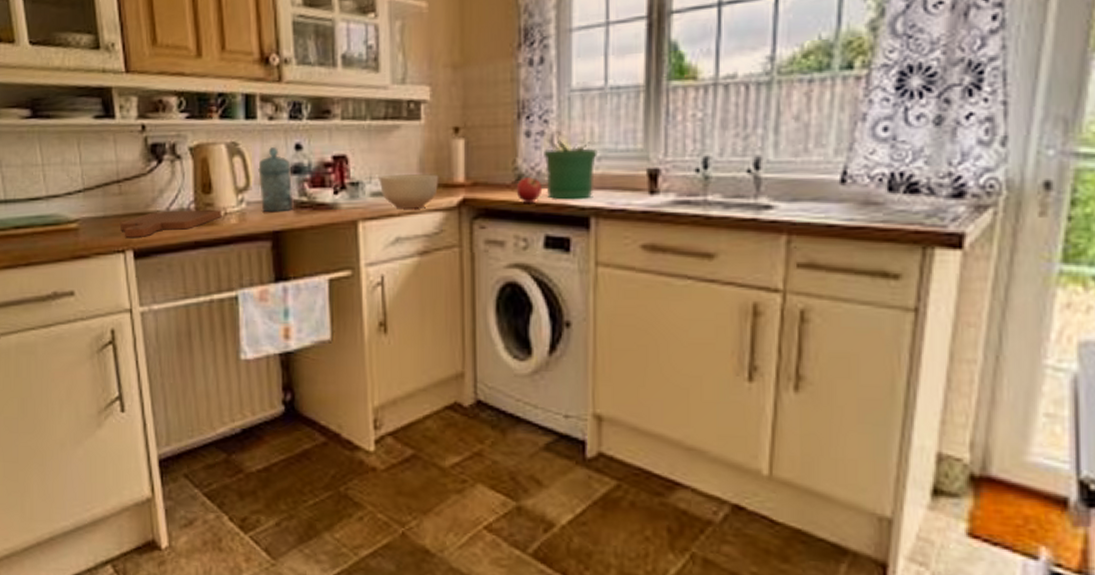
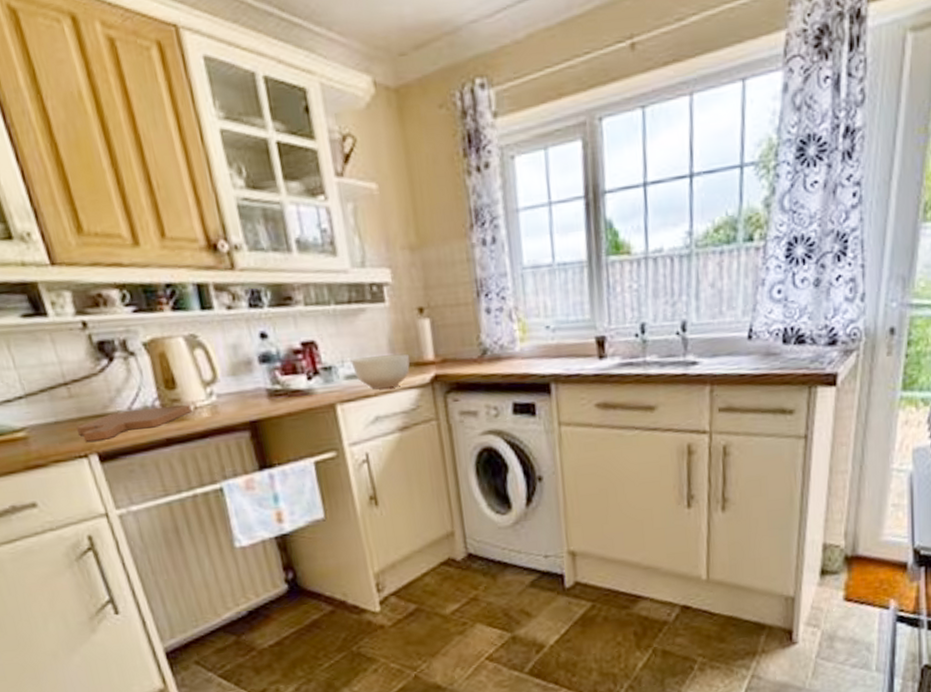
canister: present [258,146,294,213] -> none [223,336,268,404]
fruit: present [516,177,543,204] -> none [482,351,507,376]
planter: present [544,140,599,200] -> none [504,315,553,371]

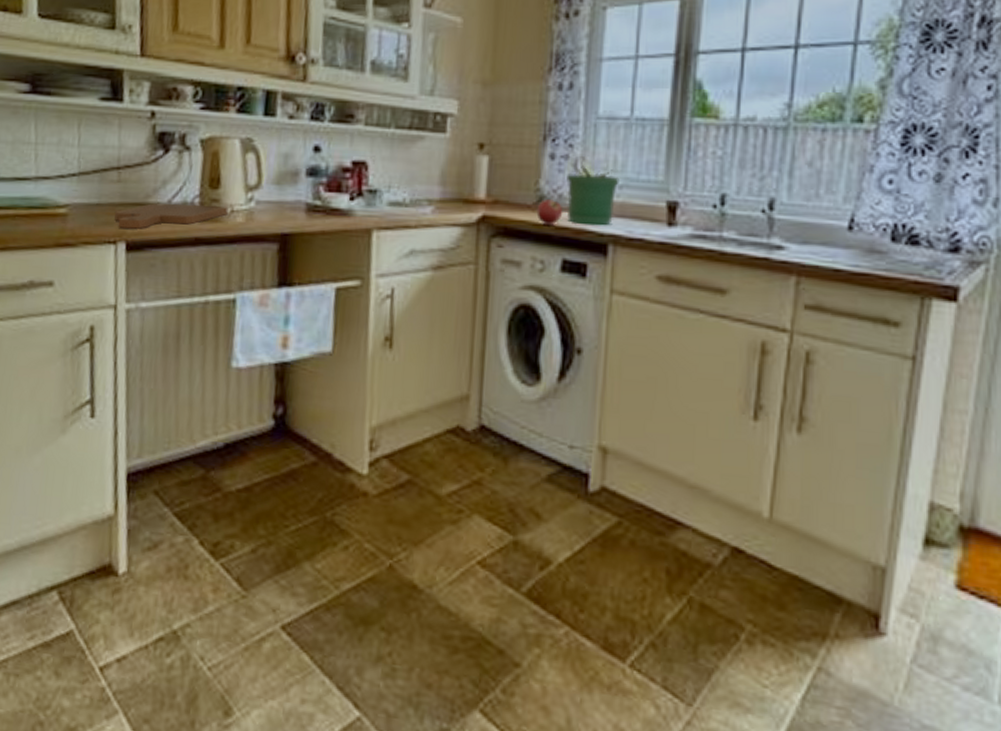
bowl: present [351,353,410,390] -> none [398,185,460,222]
fruit: none [482,351,507,376] -> present [536,199,563,226]
planter: none [504,315,553,371] -> present [566,165,621,226]

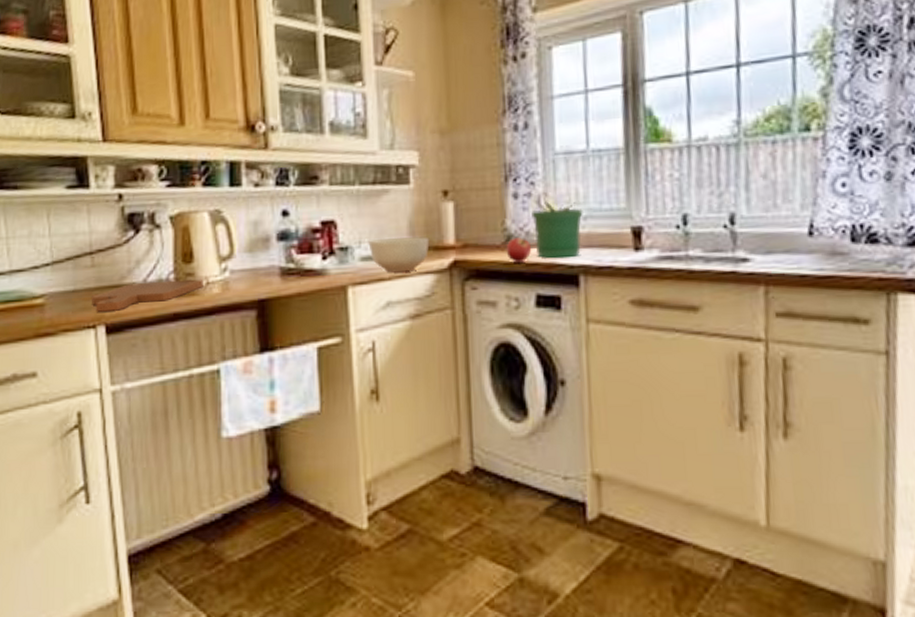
bowl: none [398,185,460,222] -> present [368,237,430,273]

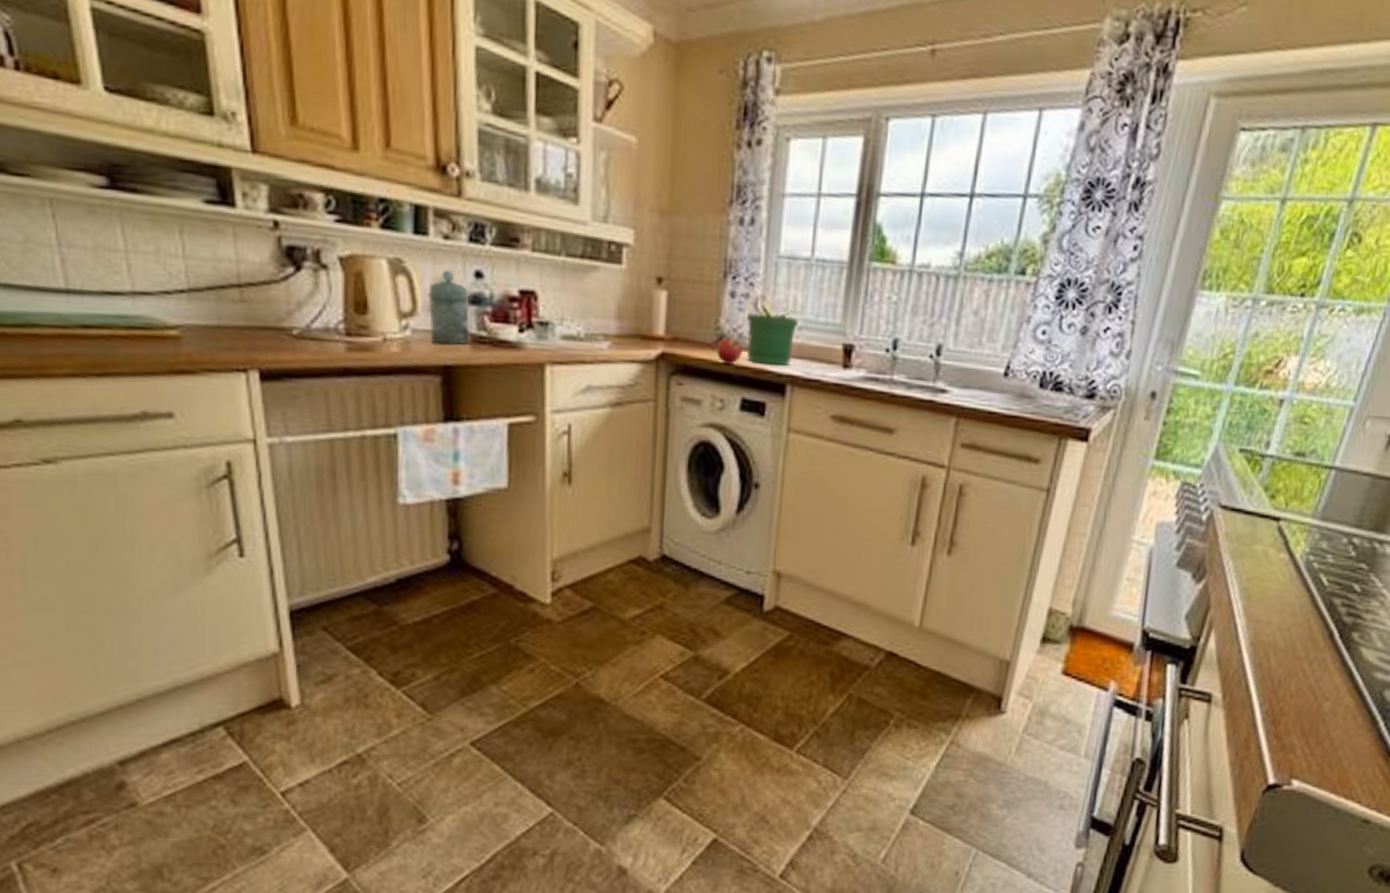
cutting board: present [91,280,204,312] -> none [240,328,380,356]
canister: none [243,213,280,281] -> present [428,269,471,345]
bowl: present [368,237,430,273] -> none [571,318,638,358]

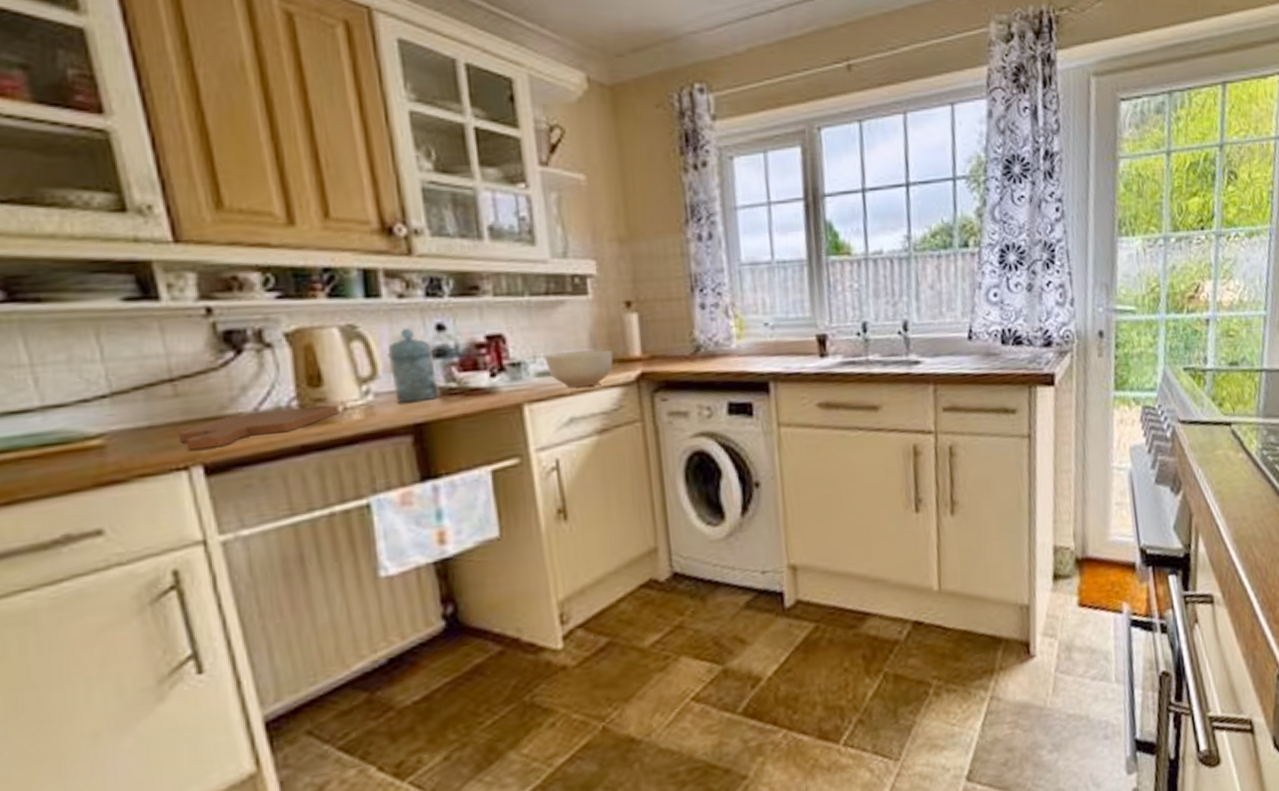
cutting board: none [240,328,380,356] -> present [177,405,340,450]
bowl: none [571,318,638,358] -> present [544,349,614,388]
fruit: present [716,338,743,365] -> none [695,348,722,374]
planter: present [746,304,800,367] -> none [720,311,772,368]

